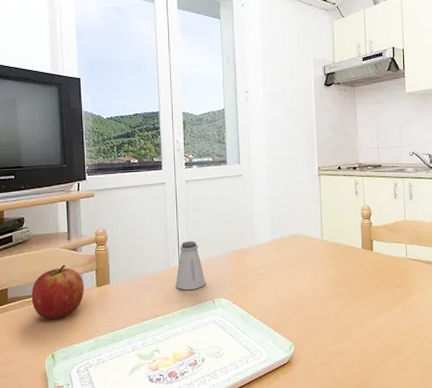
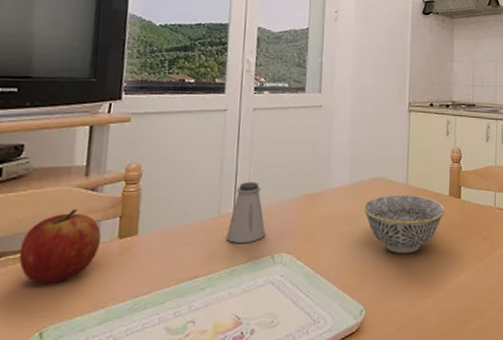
bowl: none [285,248,359,299] -> present [363,194,445,254]

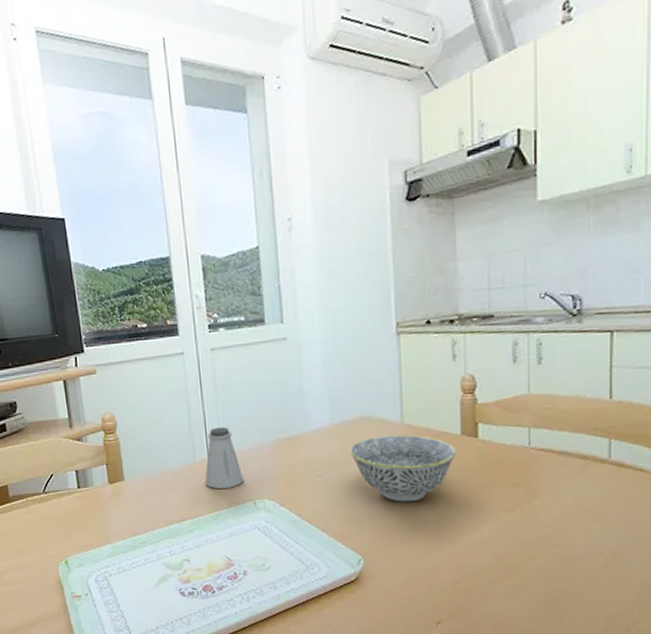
apple: present [19,208,101,284] -> none [34,457,95,521]

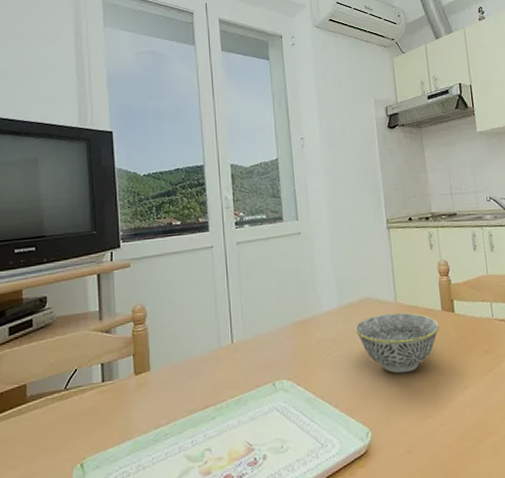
saltshaker: present [205,427,244,490] -> none [228,313,265,373]

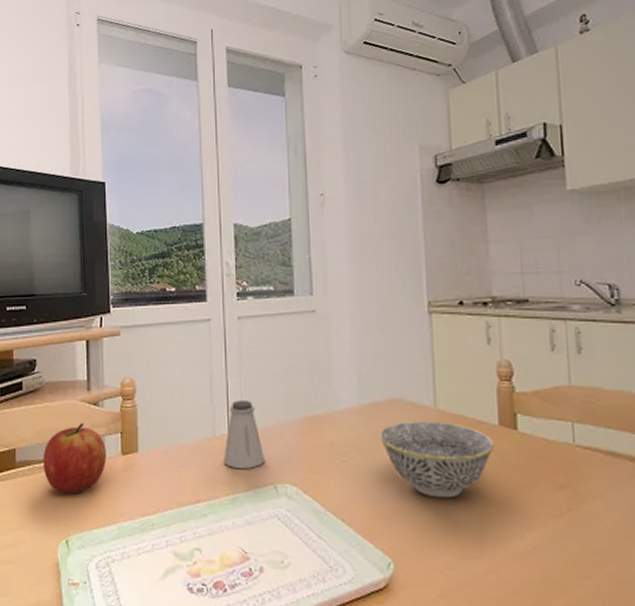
apple: none [55,350,119,419] -> present [43,422,106,494]
saltshaker: none [228,313,265,373] -> present [223,400,265,470]

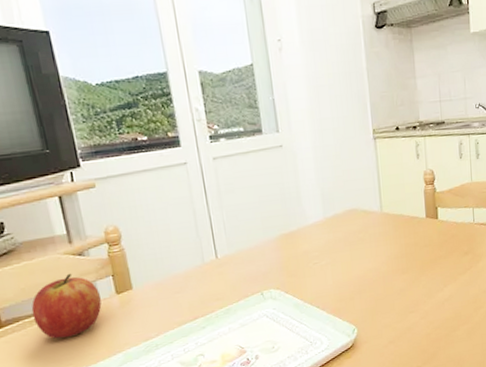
saltshaker: present [223,400,265,470] -> none [214,229,251,286]
bowl: present [379,420,494,499] -> none [341,221,423,277]

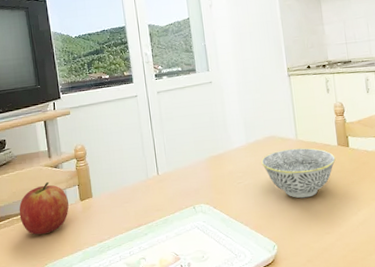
bowl: none [341,221,423,277] -> present [261,147,336,199]

